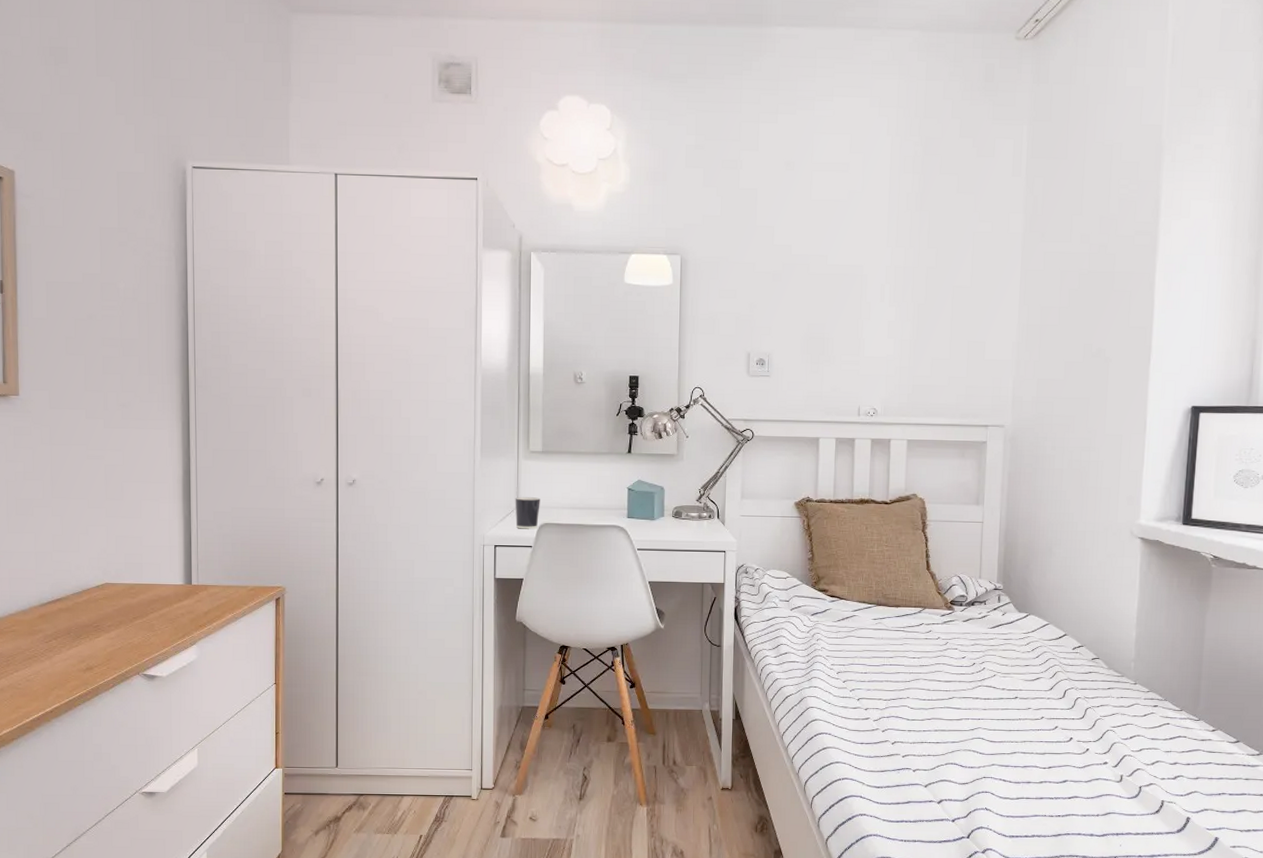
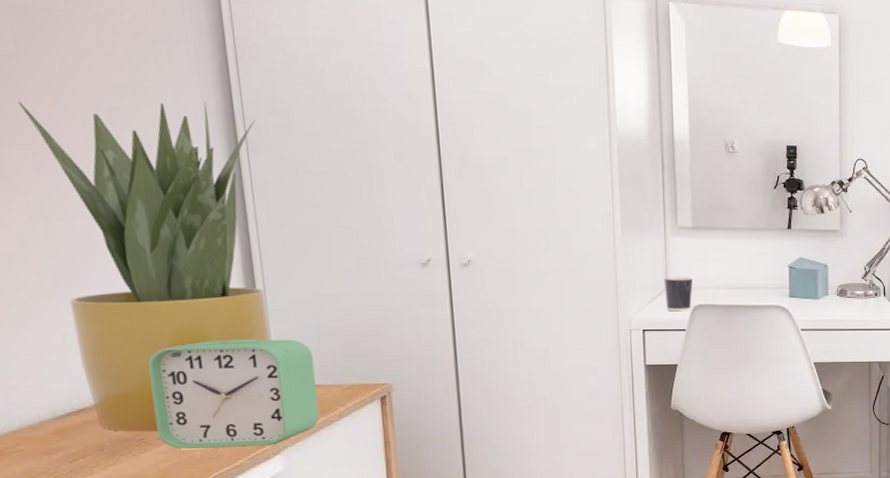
planter: none [44,350,203,619] -> present [18,101,271,431]
alarm clock: none [108,544,228,637] -> present [147,339,320,449]

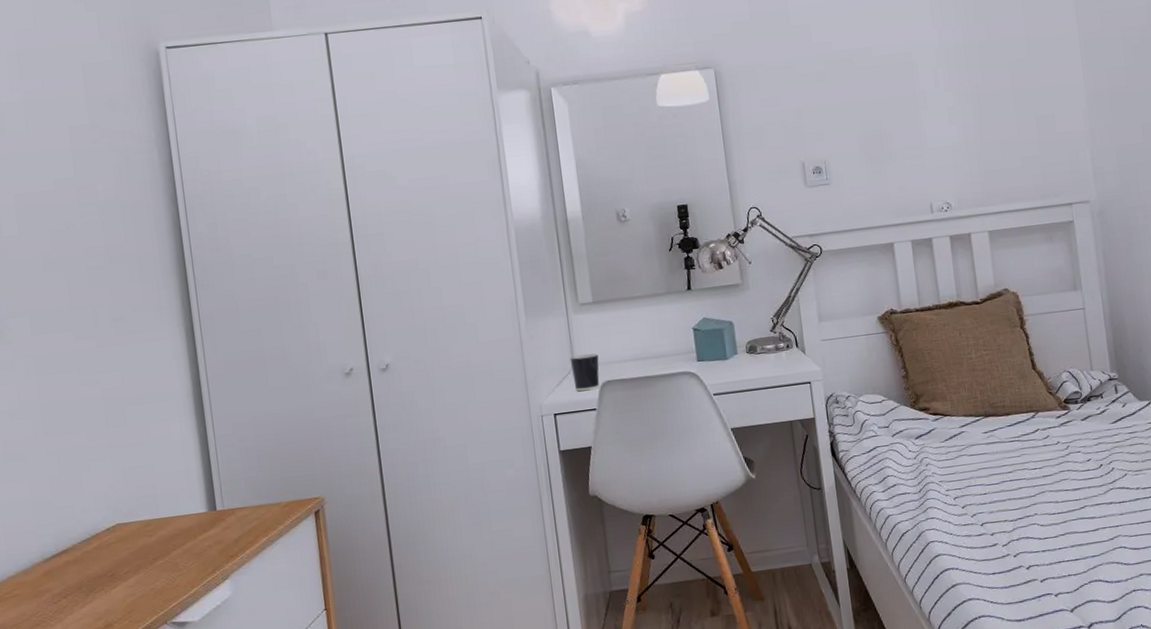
planter: present [18,101,271,431] -> none [20,250,219,569]
alarm clock: present [147,339,320,449] -> none [117,462,262,582]

